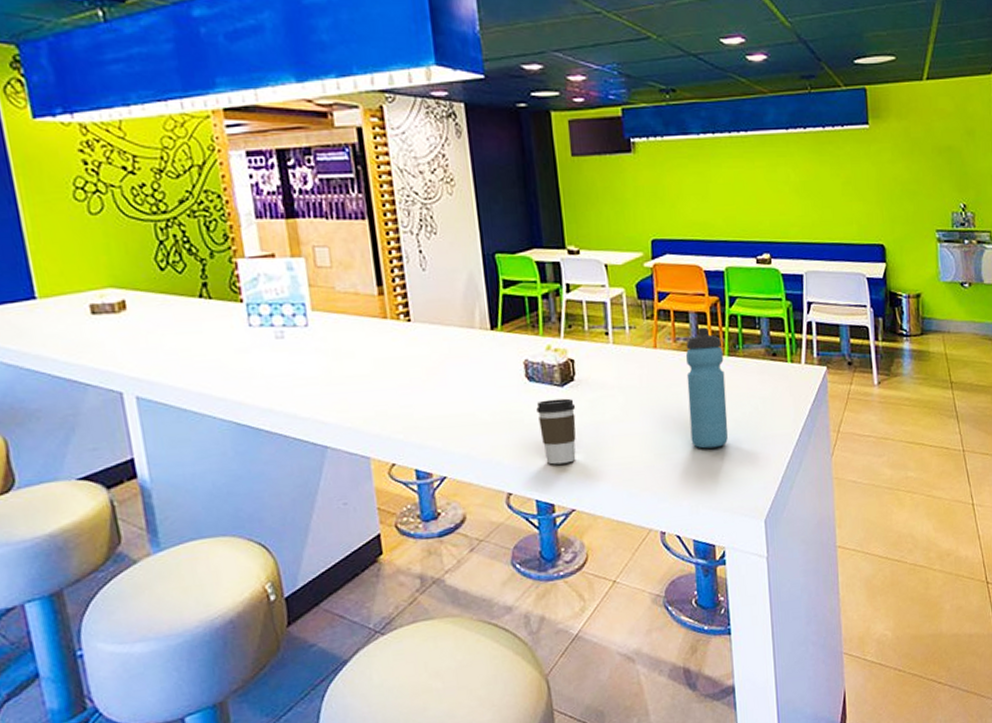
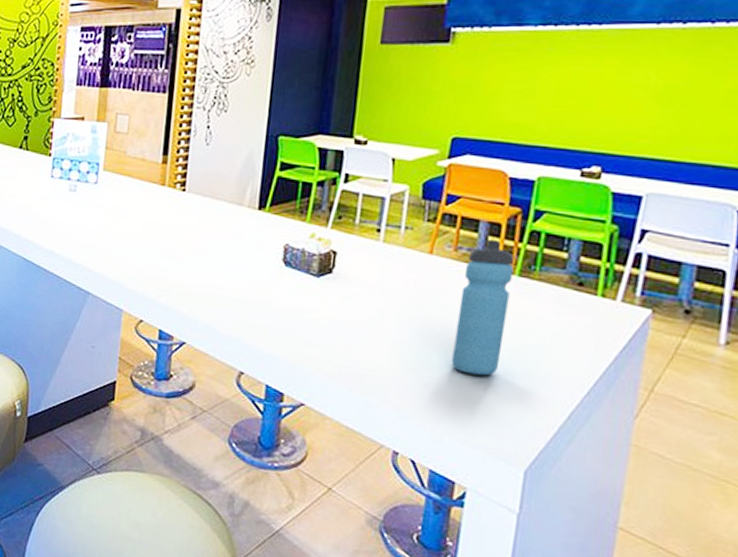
coffee cup: present [536,398,576,465] -> none [285,287,328,356]

